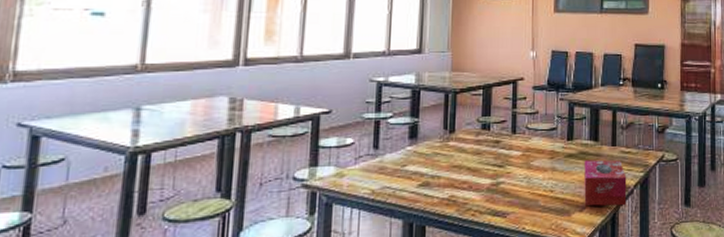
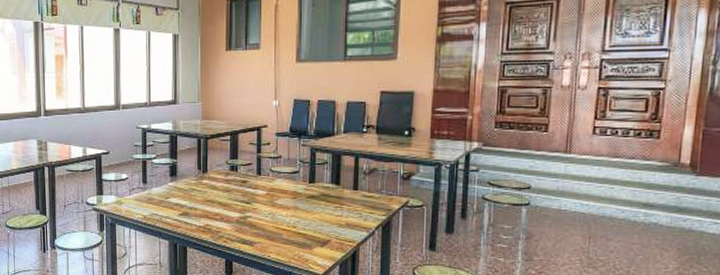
tissue box: present [584,159,627,206] -> none [325,202,368,245]

